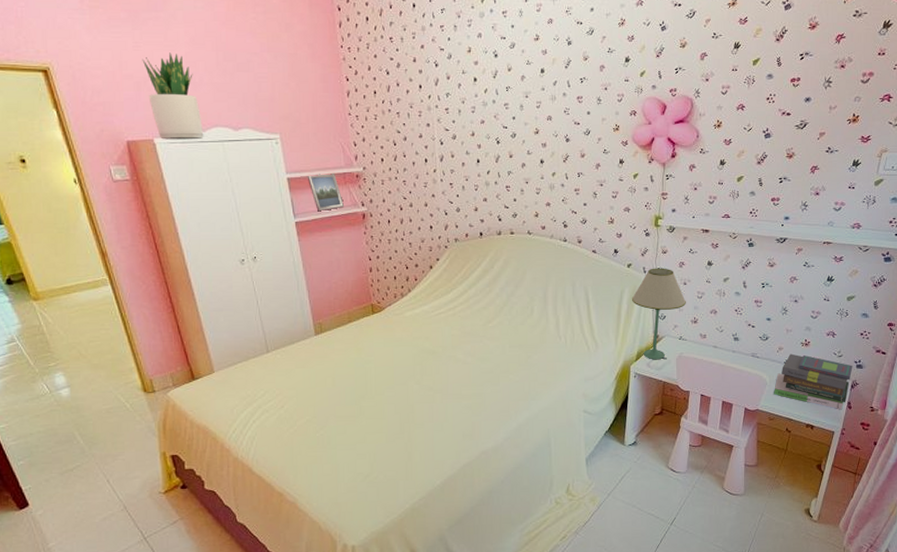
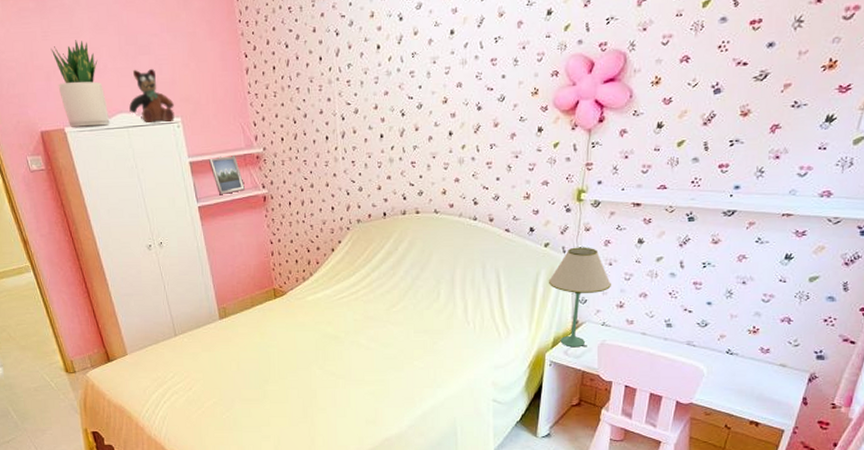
stuffed animal: none [225,85,273,139] -> present [129,69,175,124]
books: present [774,353,853,410] -> none [712,342,812,406]

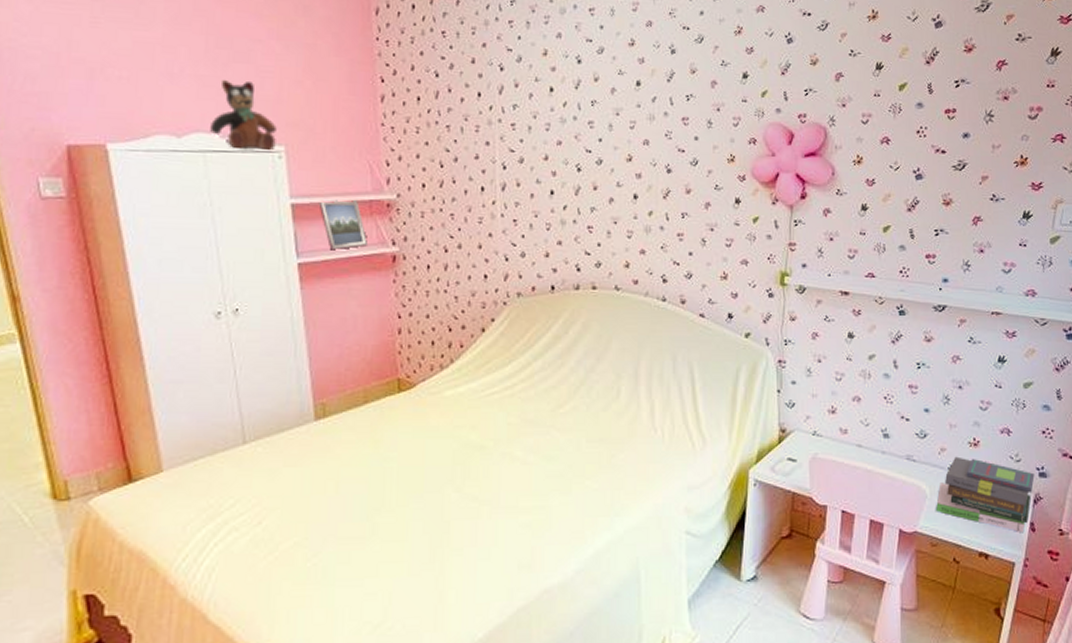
planter: present [51,40,110,128] -> none [101,33,179,148]
table lamp: present [548,247,611,348] -> none [750,339,821,463]
books: none [712,342,812,406] -> present [936,456,1035,533]

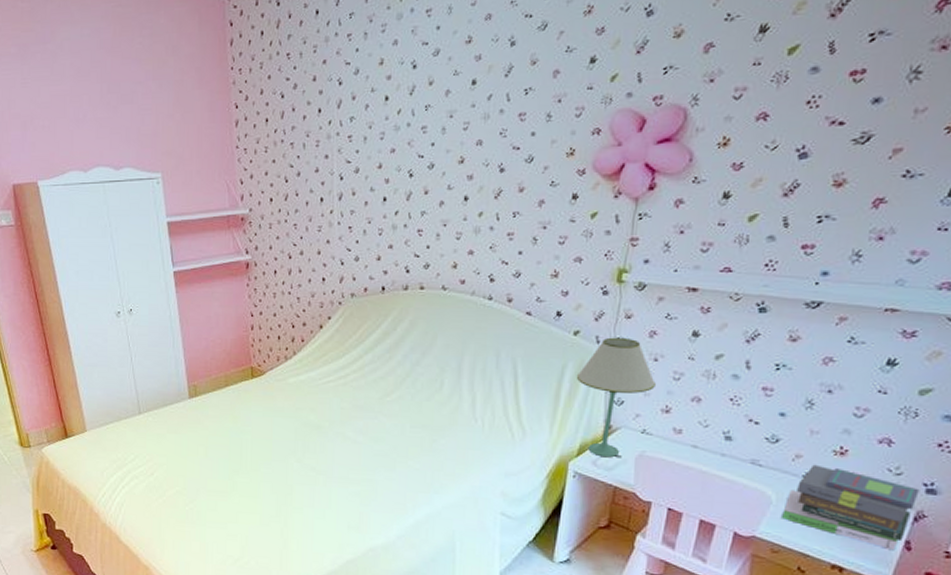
stuffed animal: present [210,79,277,151] -> none [107,119,155,179]
picture frame: present [318,199,369,251] -> none [188,215,227,260]
table lamp: none [750,339,821,463] -> present [576,337,656,458]

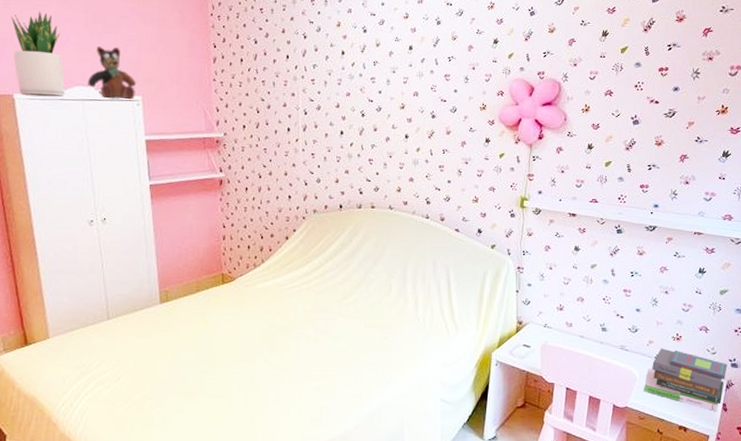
planter: none [29,87,85,182] -> present [11,11,65,98]
stuffed animal: none [107,119,155,179] -> present [88,46,136,100]
table lamp: present [576,337,656,458] -> none [494,250,552,348]

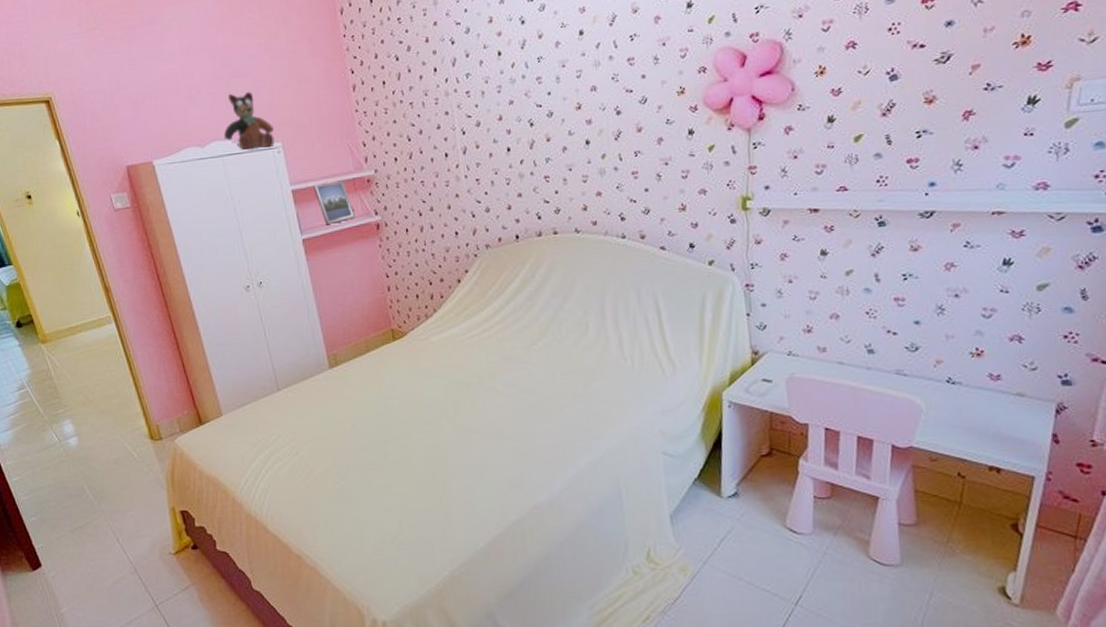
planter: present [11,11,65,98] -> none [139,66,203,161]
picture frame: none [166,136,202,176] -> present [313,179,356,226]
books: present [644,348,728,412] -> none [934,368,1056,446]

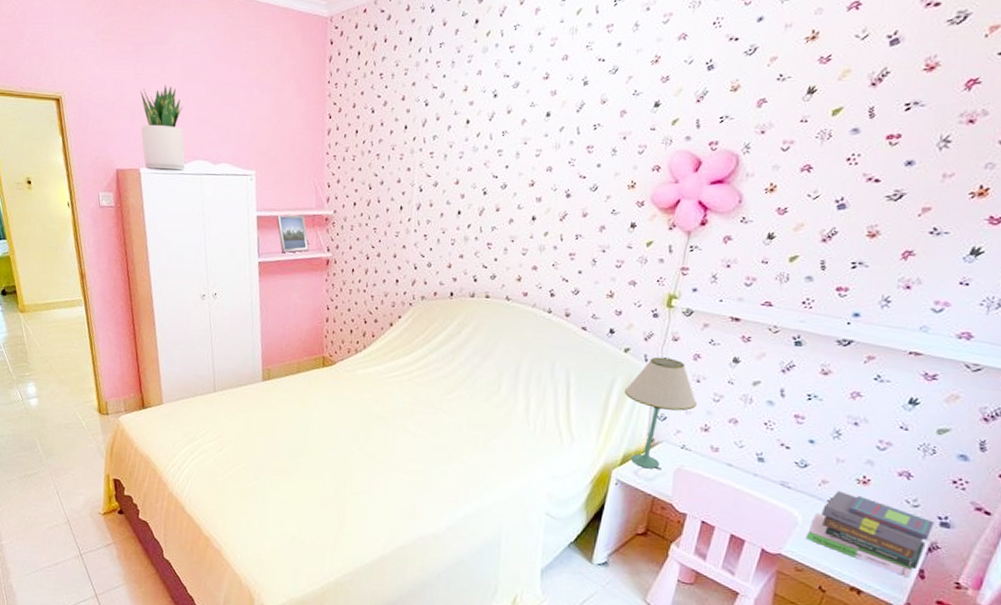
planter: none [139,66,203,161] -> present [140,85,185,172]
stuffed animal: present [224,92,274,151] -> none [206,118,251,175]
table lamp: none [716,262,794,384] -> present [624,357,697,469]
books: none [934,368,1056,446] -> present [807,490,934,578]

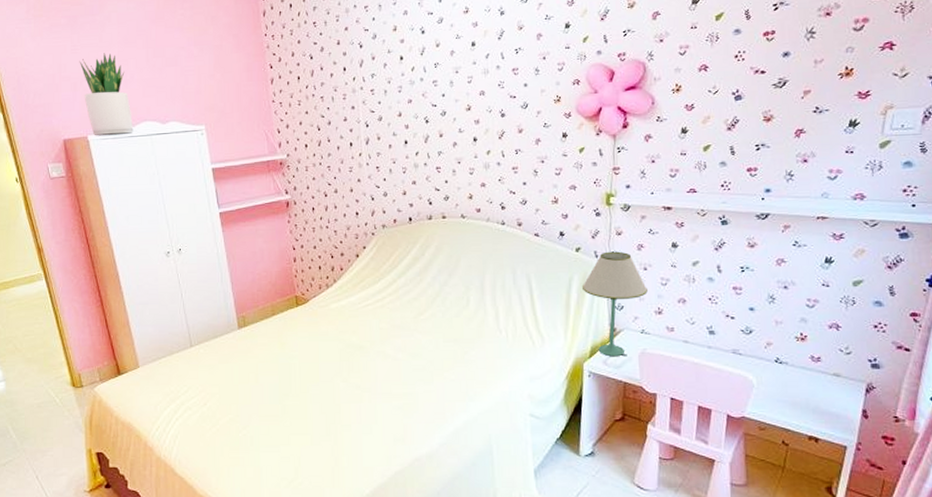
picture frame: present [276,213,310,254] -> none [231,161,269,201]
books: present [807,490,934,578] -> none [763,350,867,420]

